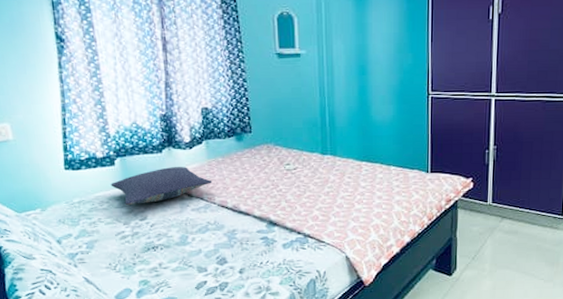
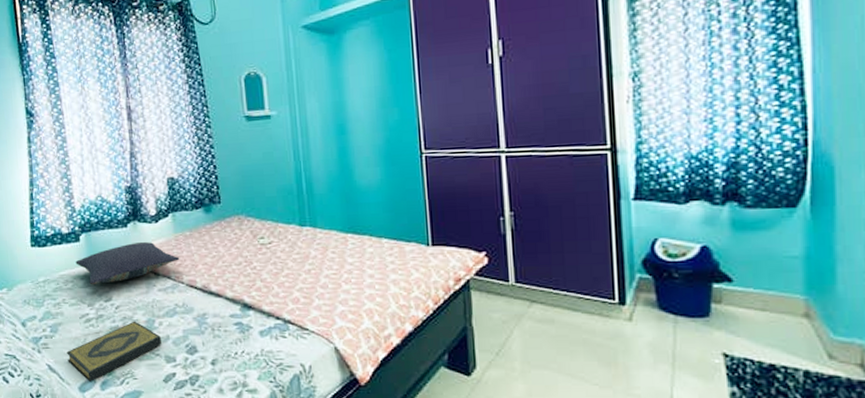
hardback book: none [103,237,194,292] -> present [67,321,161,383]

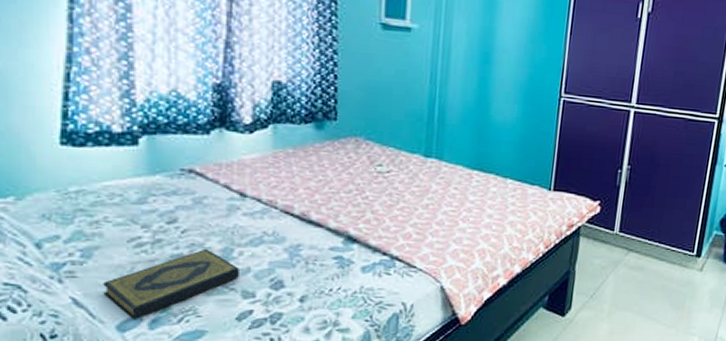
pillow: present [75,242,180,285] -> none [129,154,277,202]

